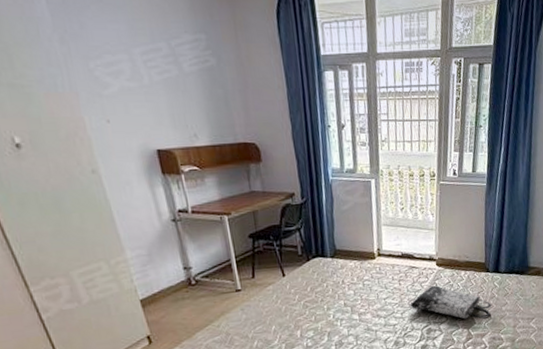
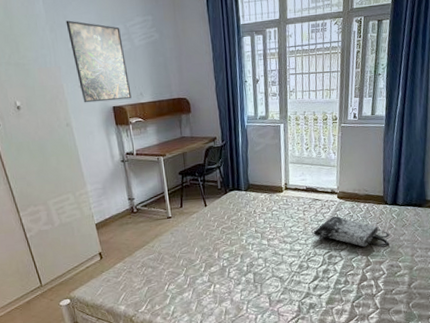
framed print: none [82,30,183,144] -> present [66,20,132,103]

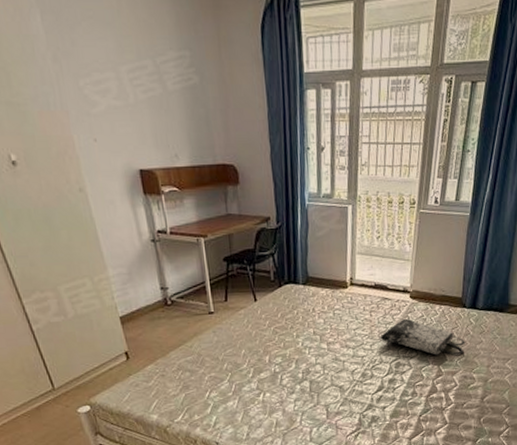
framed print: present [66,20,132,103] -> none [74,47,164,163]

